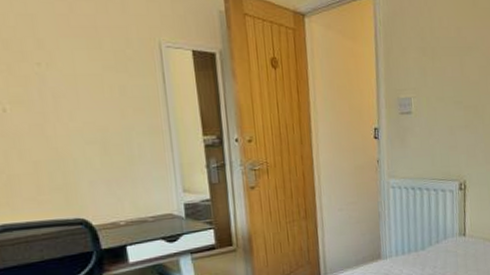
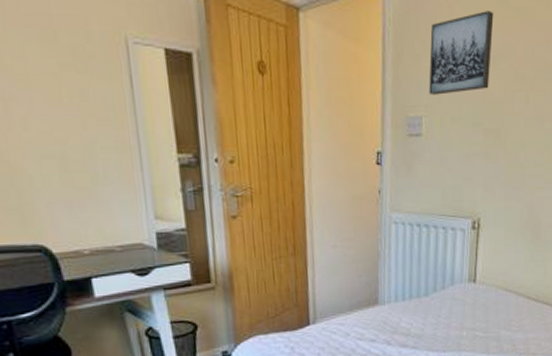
wall art: none [414,12,466,80] -> present [429,11,494,95]

